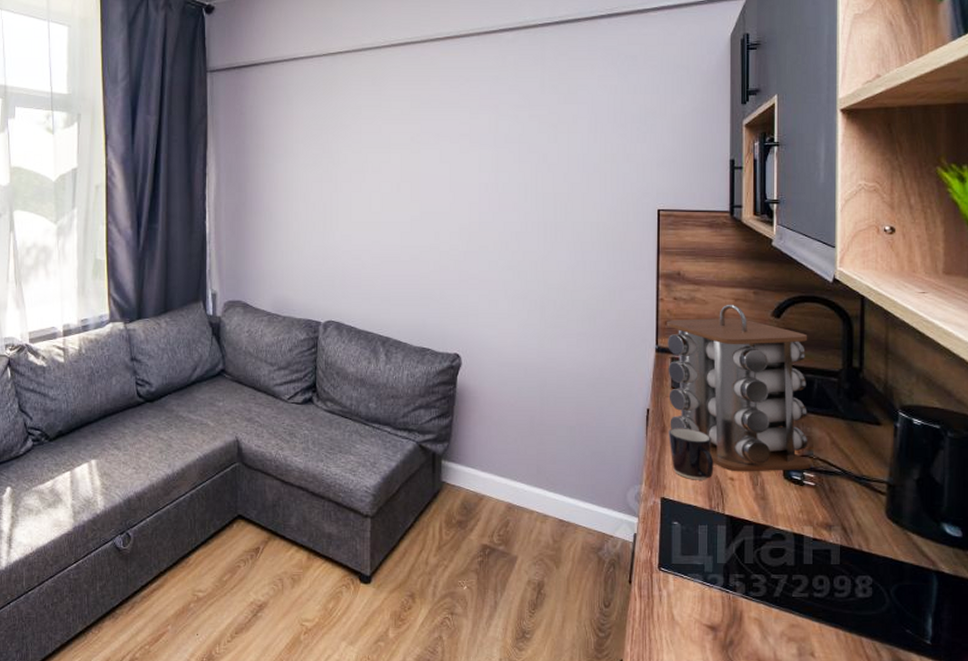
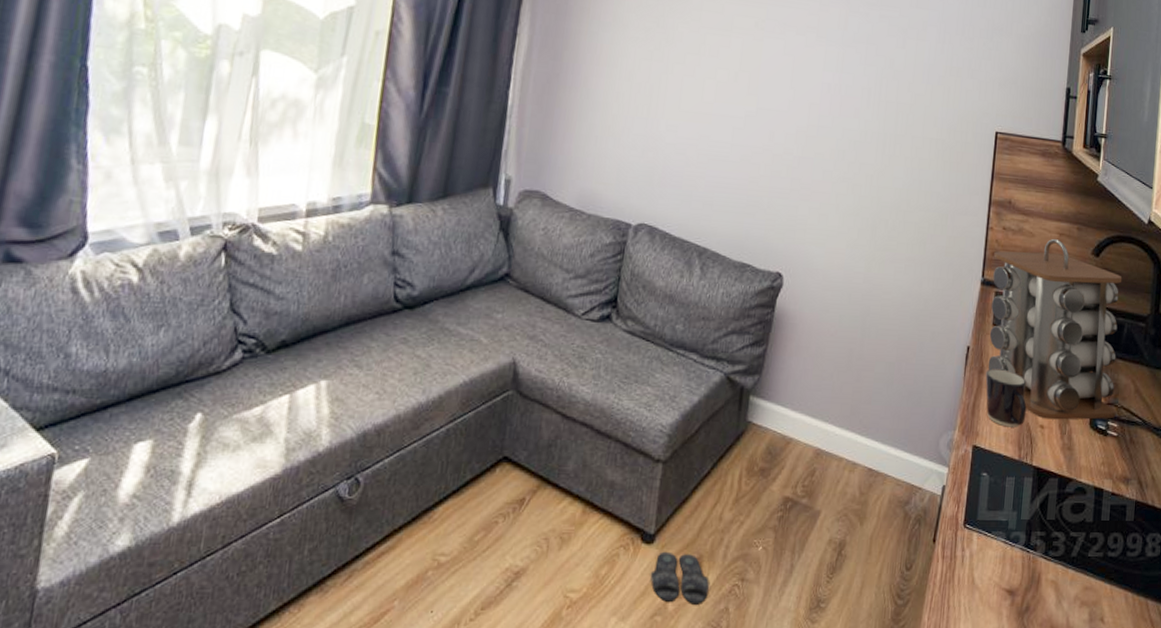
slippers: none [370,589,422,633] -> present [650,551,710,605]

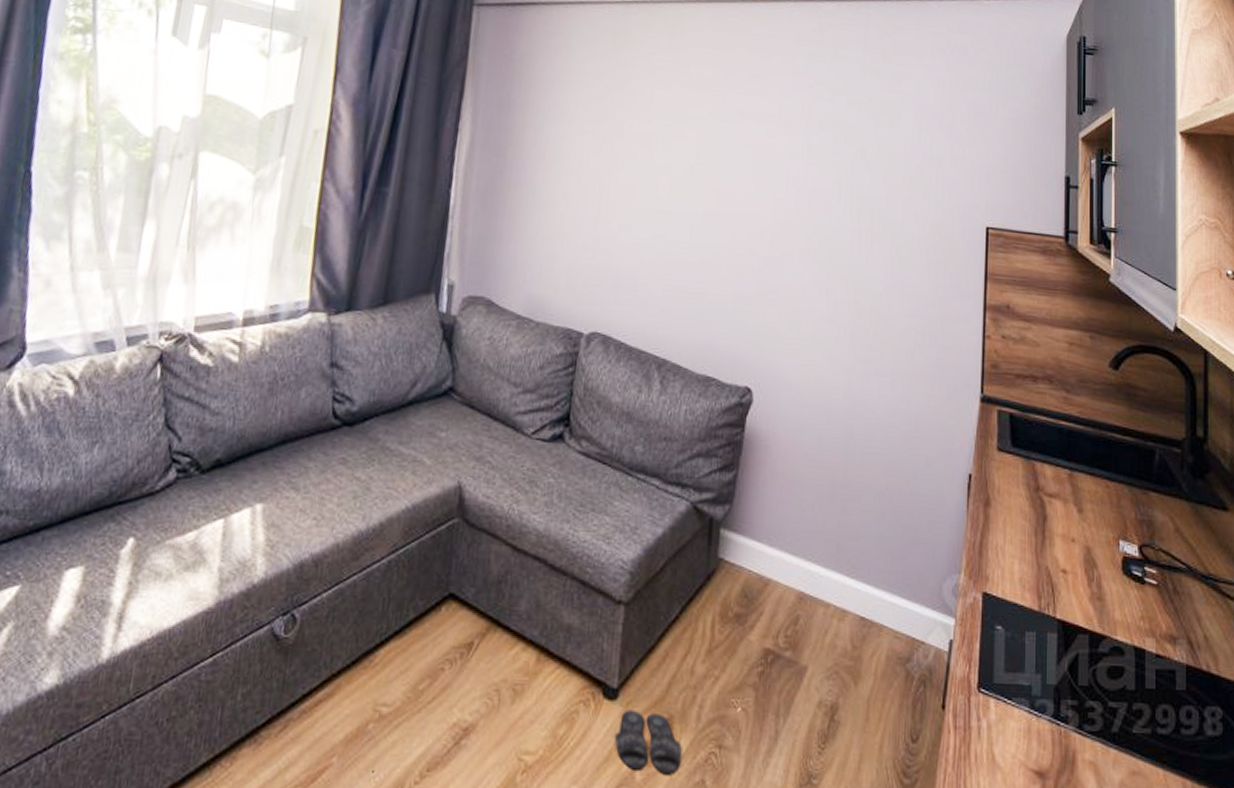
mug: present [985,368,1027,427] -> none [993,501,1044,572]
spice rack: present [988,238,1123,420] -> none [993,348,1153,564]

